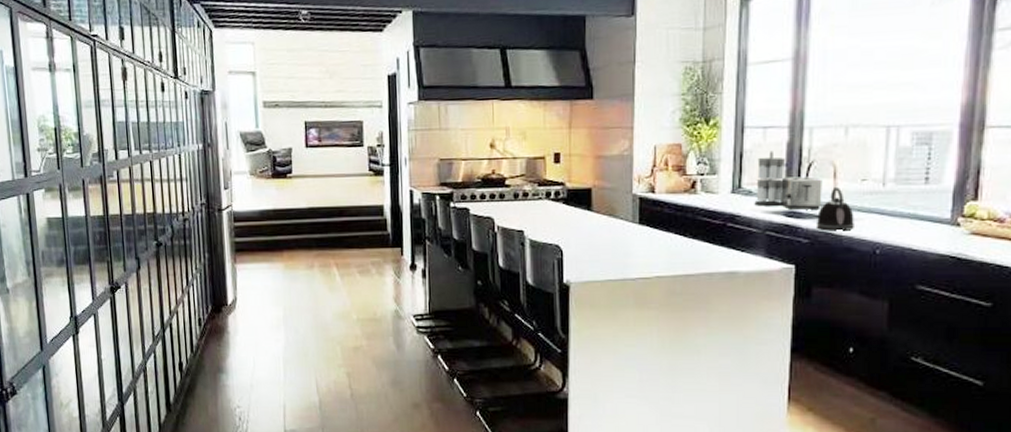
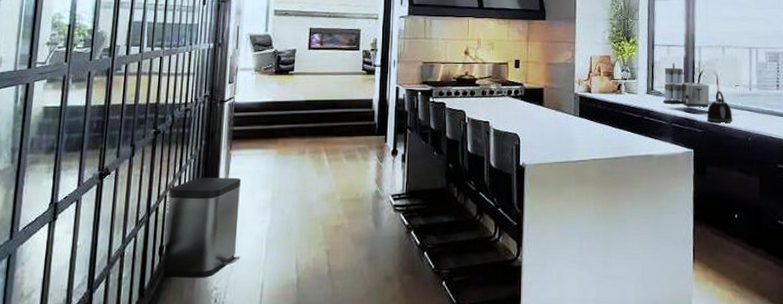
pedal bin: none [180,293,260,396] -> present [162,177,241,278]

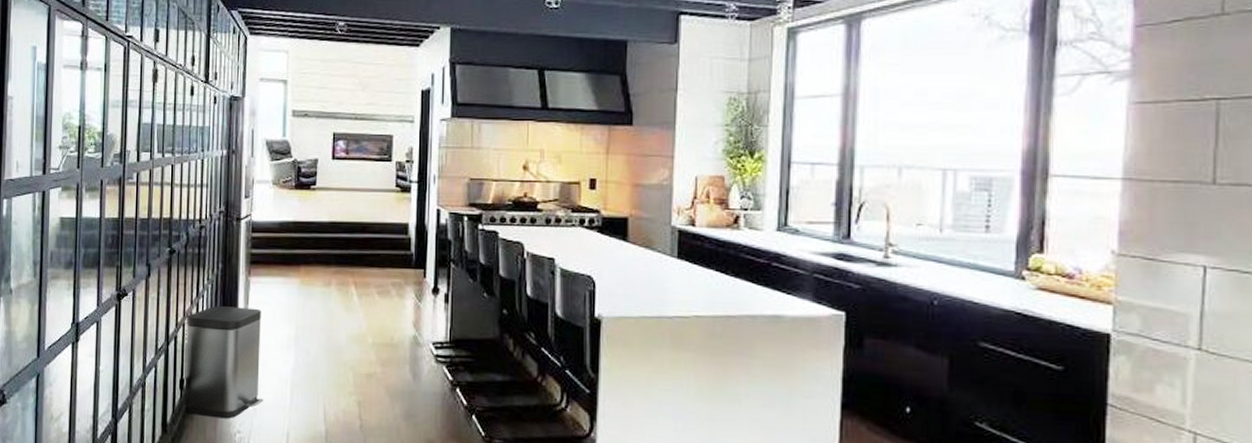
spice rack: present [663,63,684,104] -> none [801,188,835,247]
toaster: present [681,82,710,107] -> none [830,217,875,253]
kettle: present [706,91,733,124] -> none [867,231,909,278]

